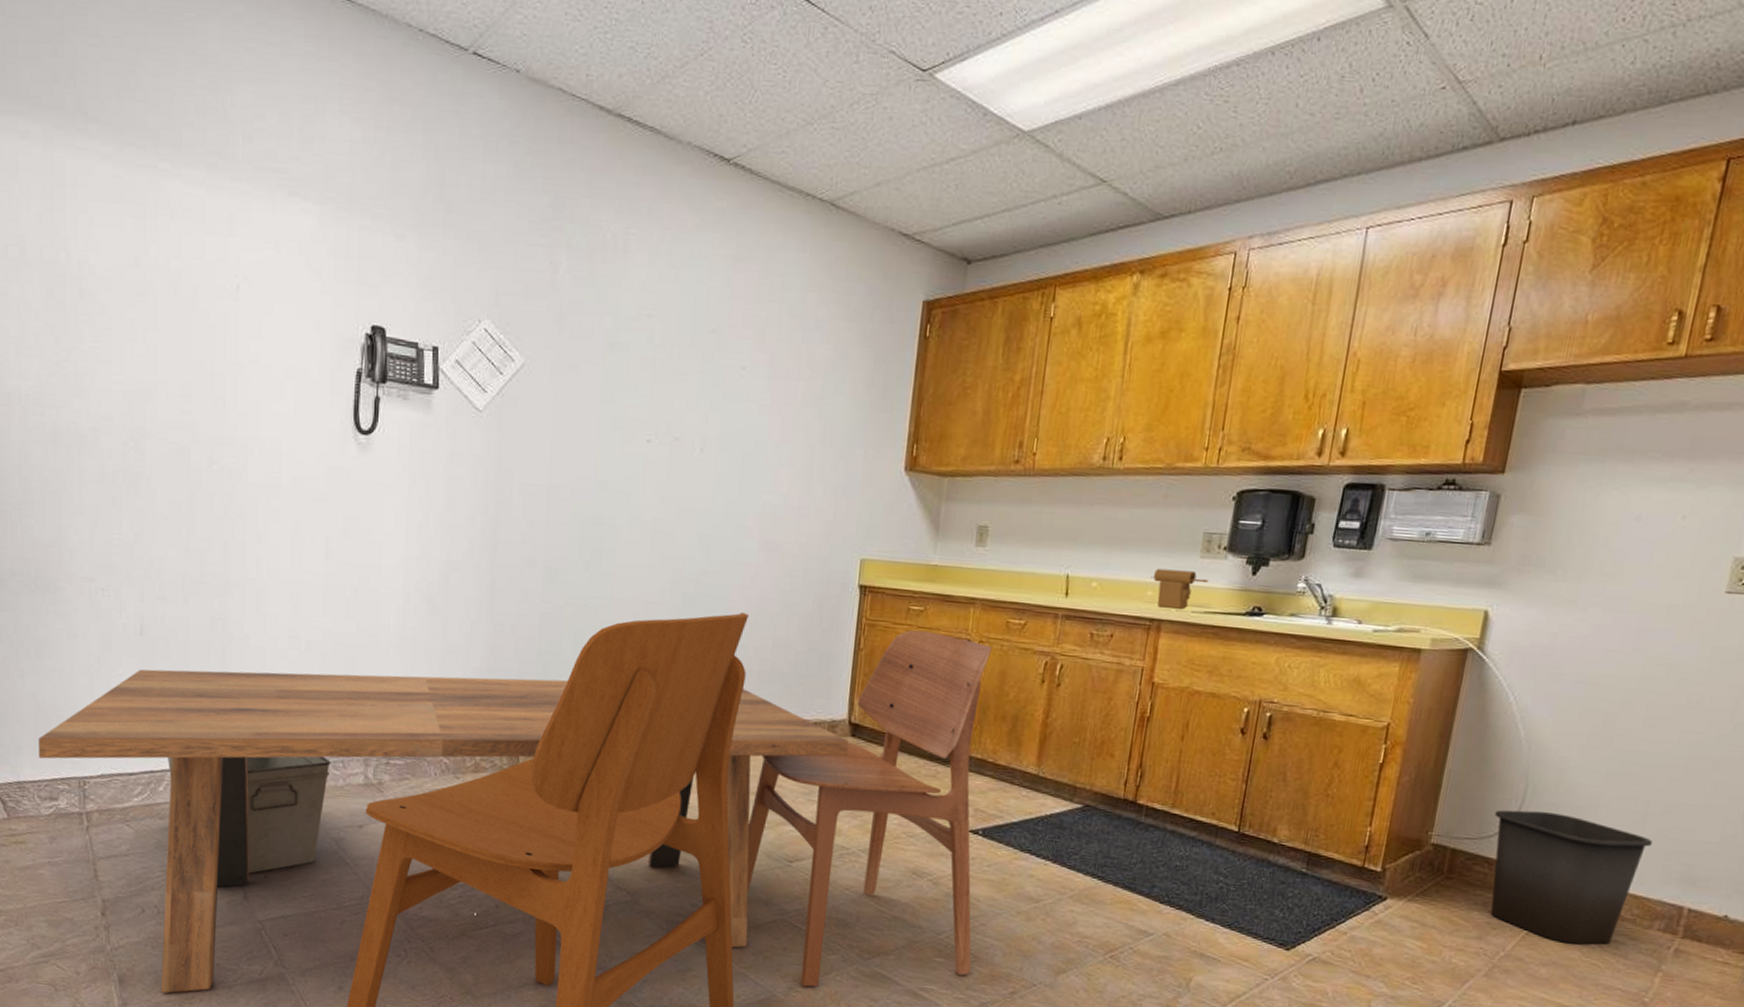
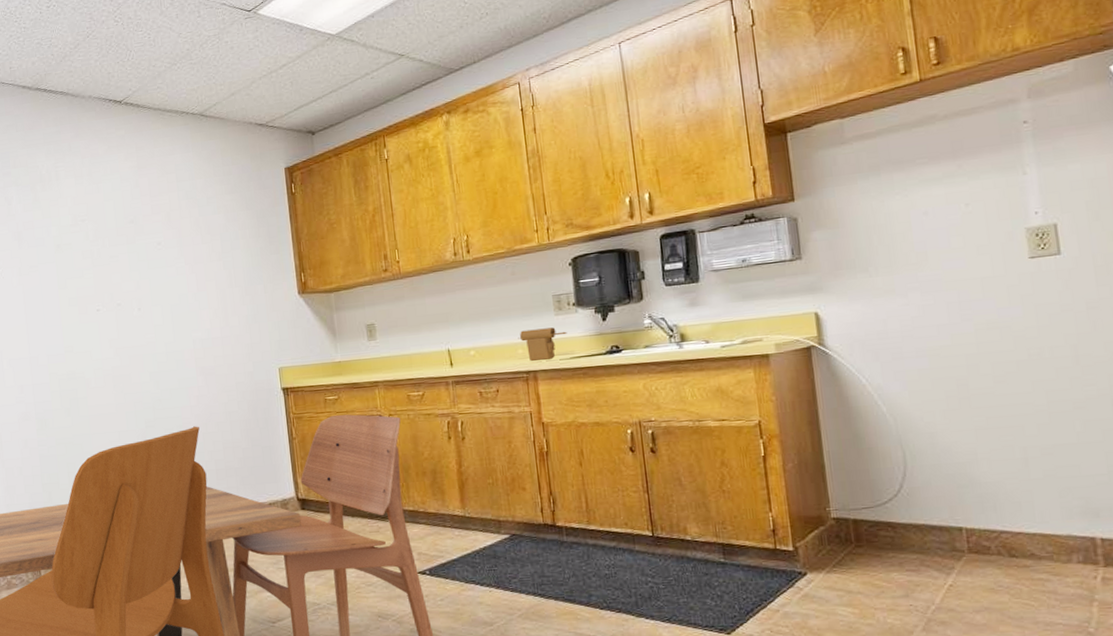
waste bin: present [1490,810,1653,945] -> none [882,472,1043,589]

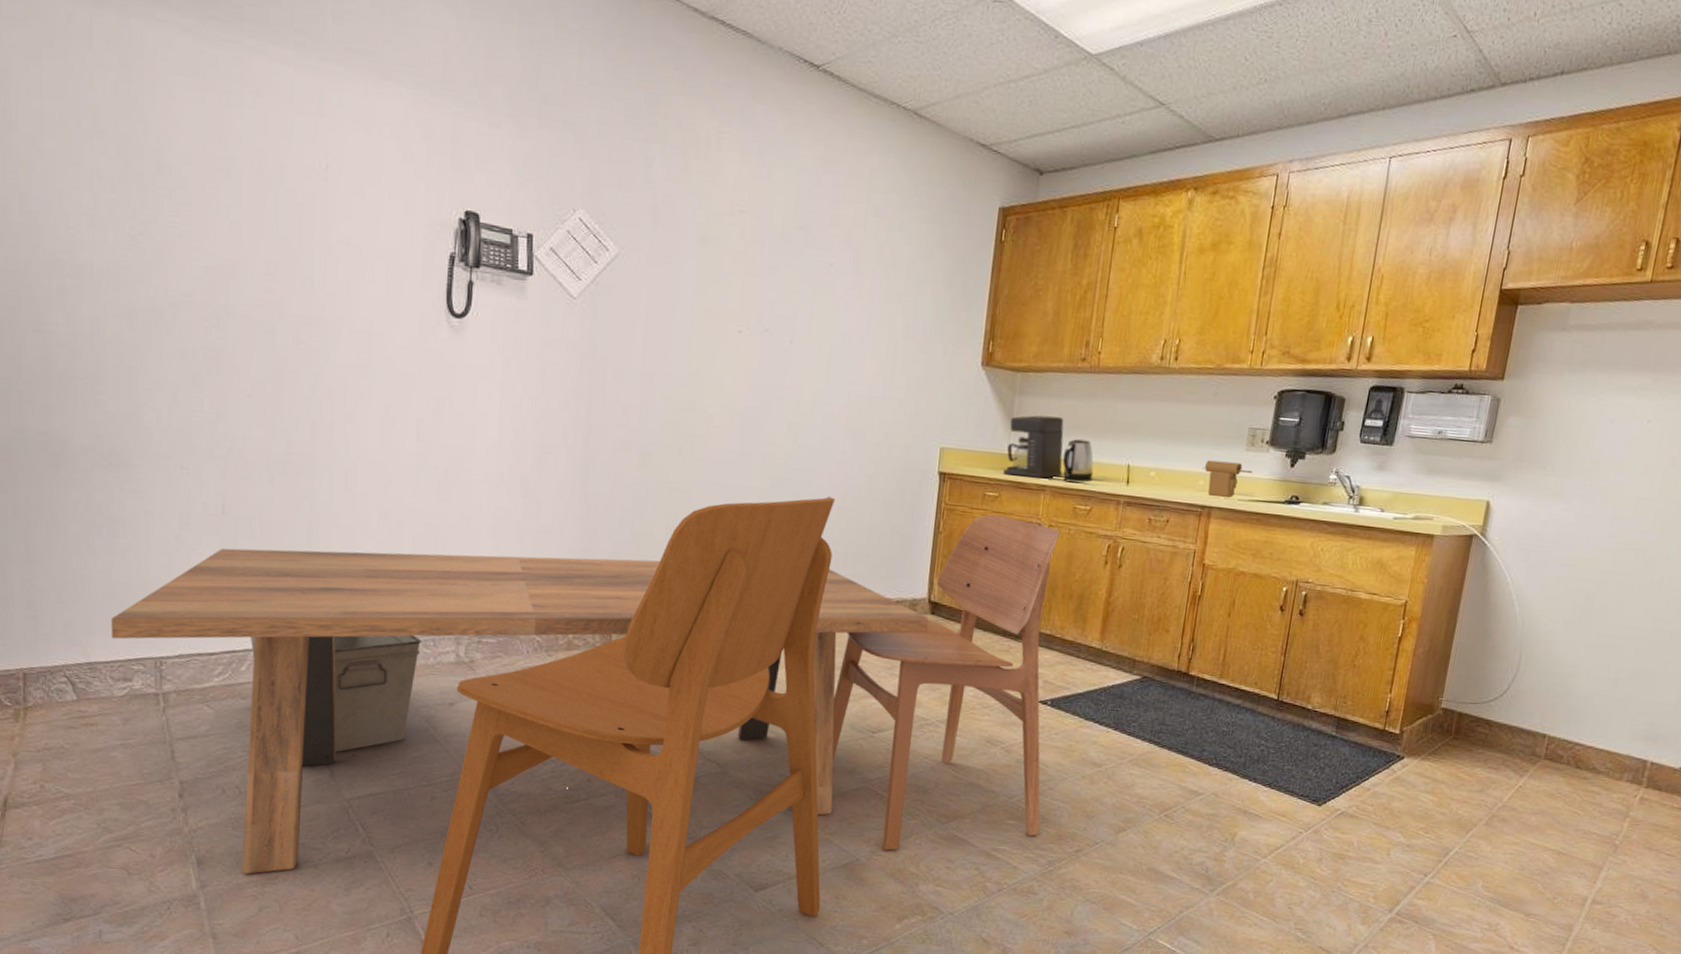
coffee maker: none [334,321,390,380] -> present [1003,415,1064,480]
kettle: none [386,335,419,375] -> present [1062,438,1094,483]

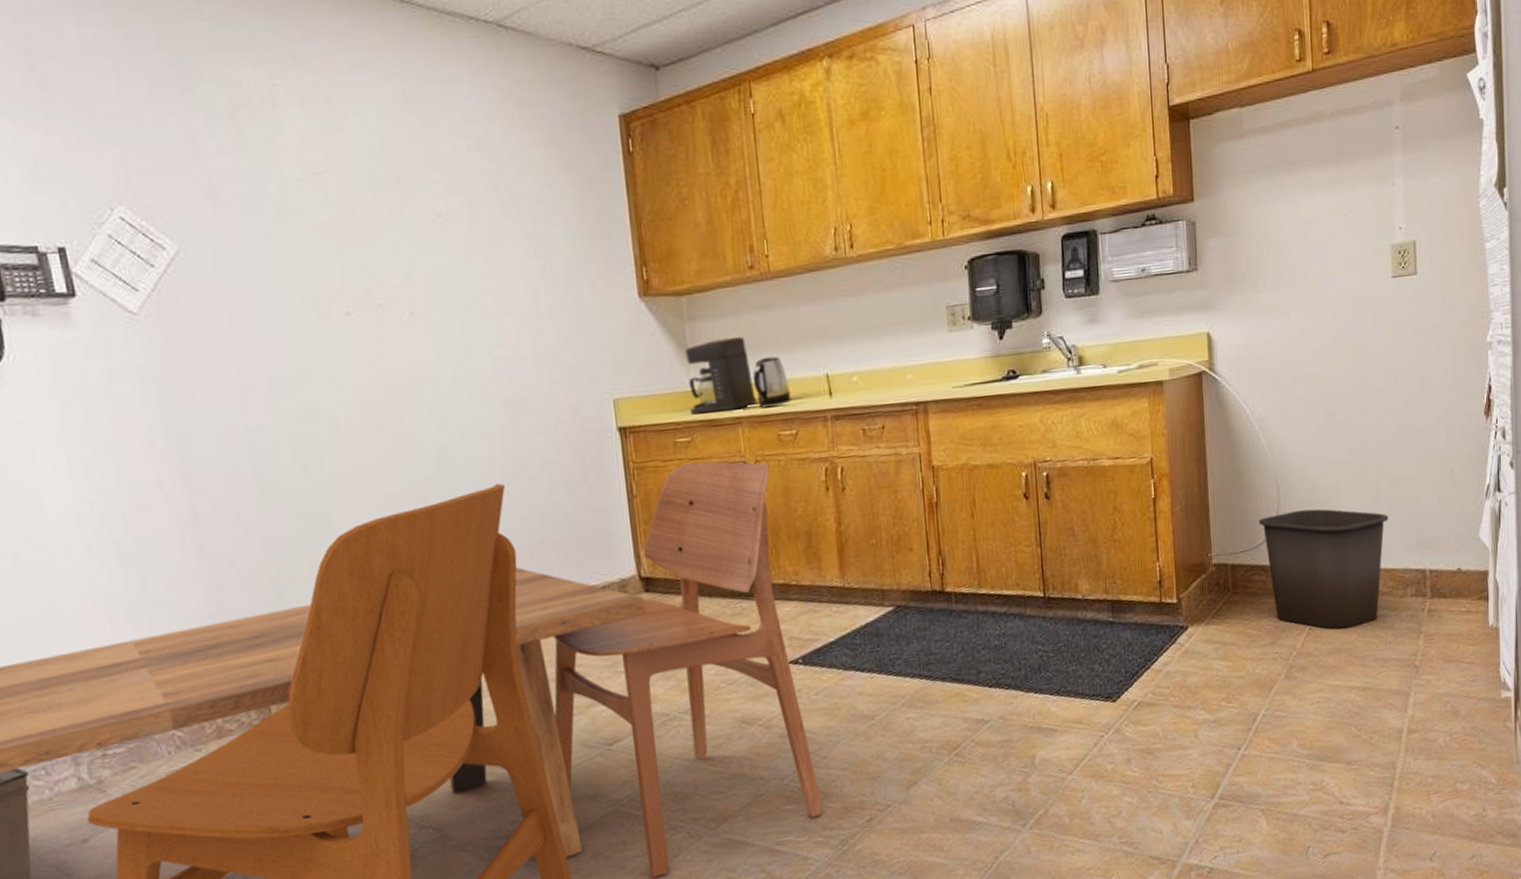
roll-top bag: present [1202,460,1253,499] -> none [907,347,961,391]
waste bin: none [1490,677,1623,795] -> present [1259,508,1389,630]

